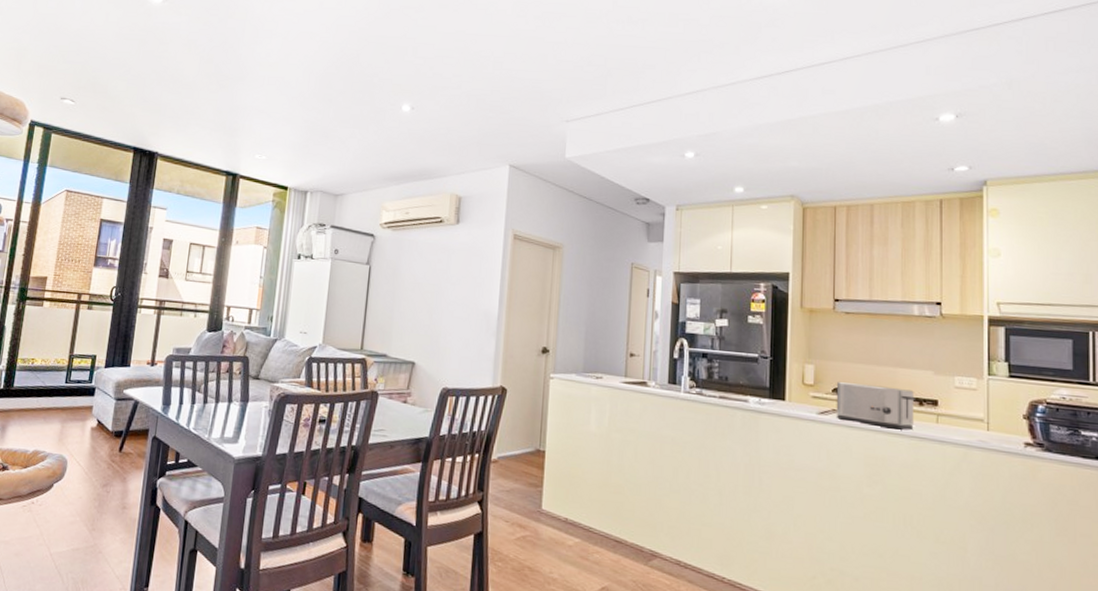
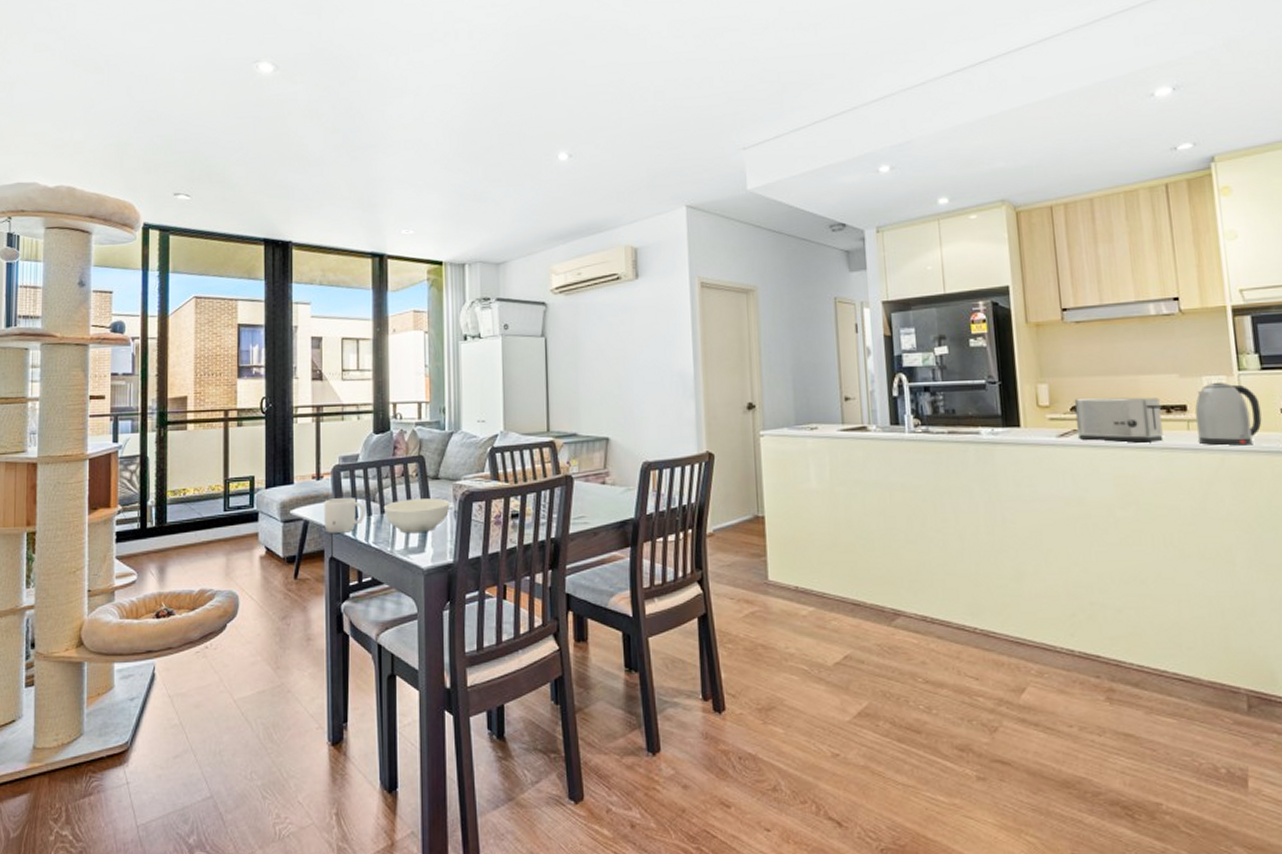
mug: none [152,384,190,417] -> present [324,497,365,534]
bowl: none [206,393,266,426] -> present [383,498,450,534]
kettle: none [944,383,1005,444] -> present [1194,383,1262,446]

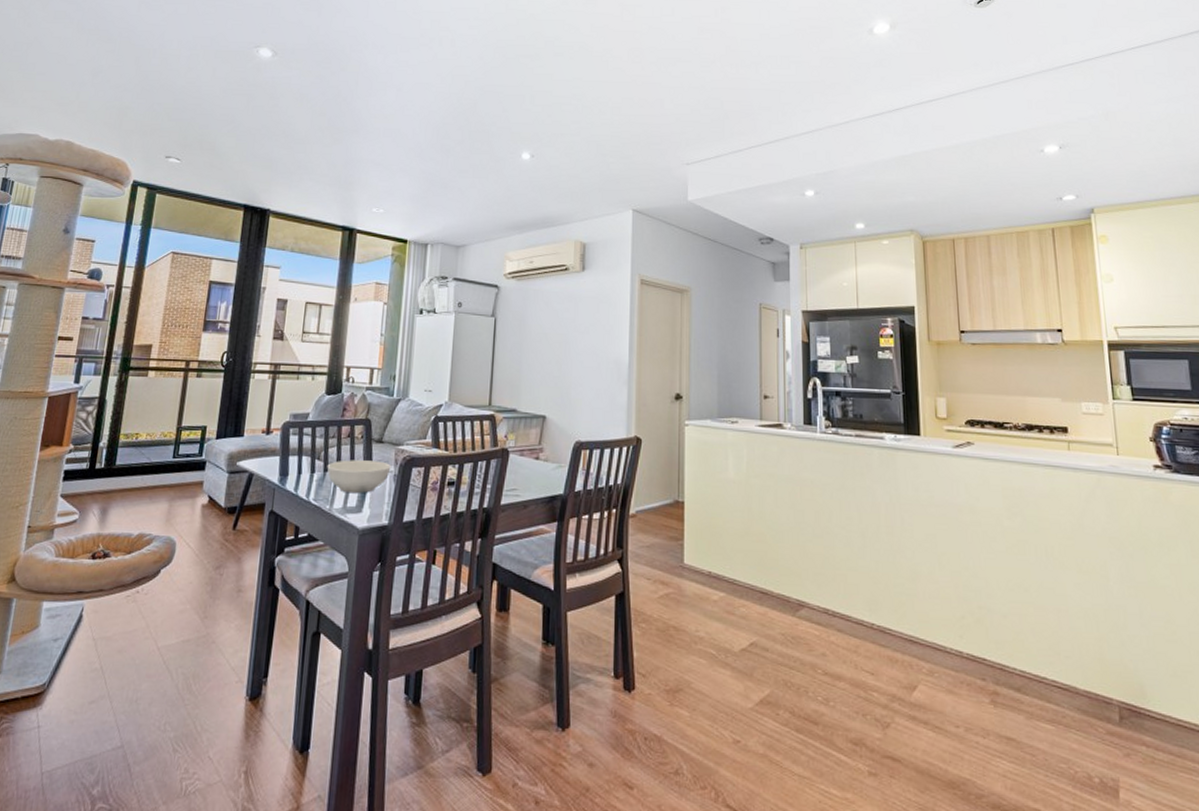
mug: present [324,497,365,534] -> none [268,453,309,489]
toaster: present [1074,397,1163,443] -> none [968,413,1047,459]
kettle: present [1194,383,1262,446] -> none [1074,409,1133,469]

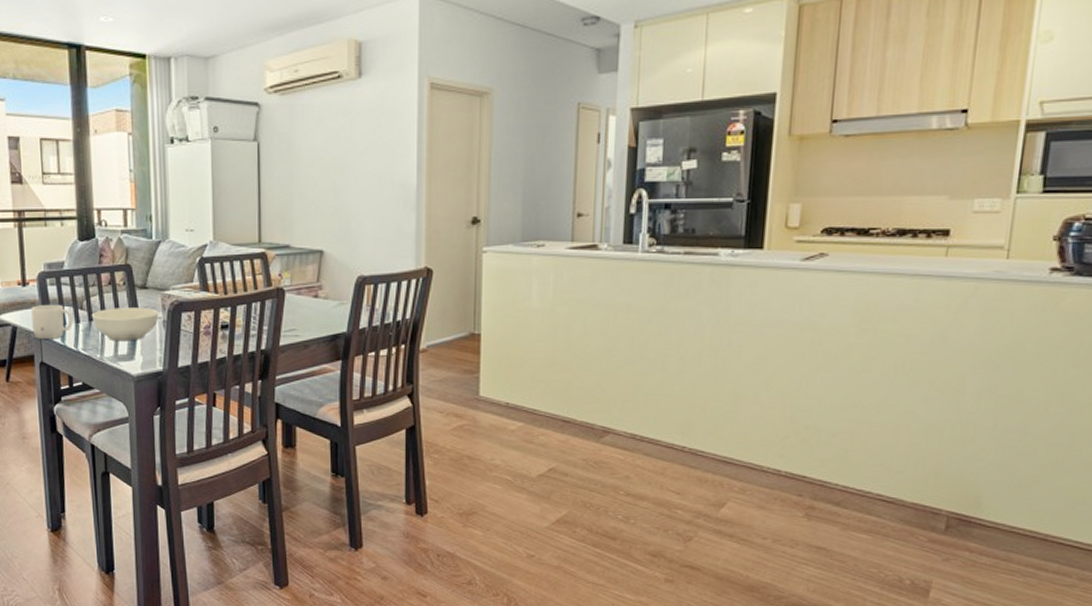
mug: none [268,453,309,489] -> present [31,304,73,340]

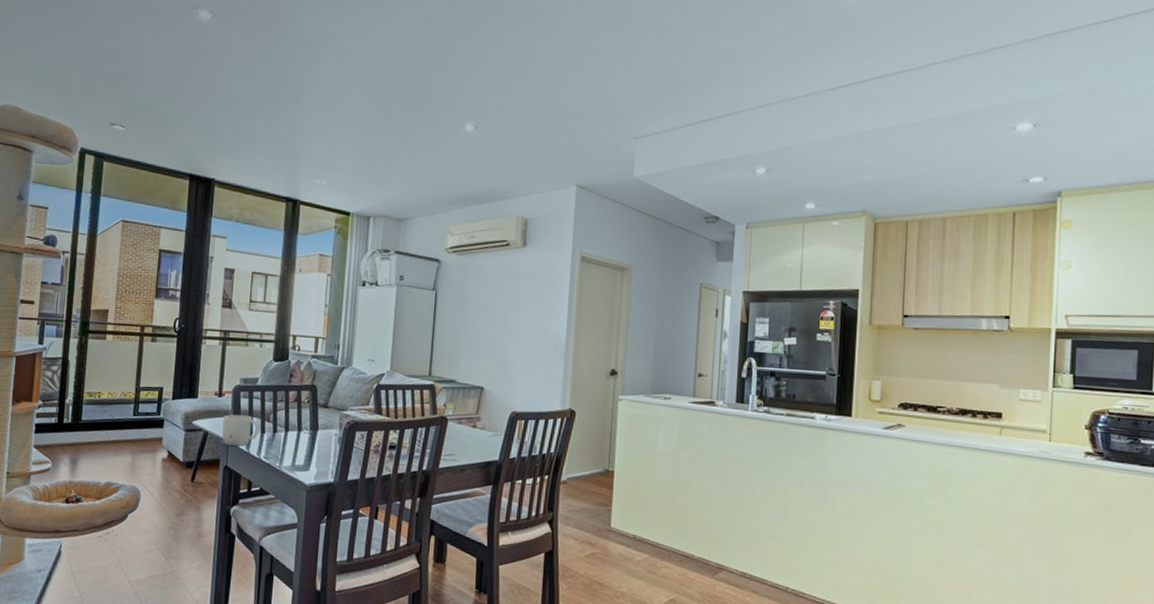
bowl: present [91,308,159,342] -> none [276,422,336,454]

